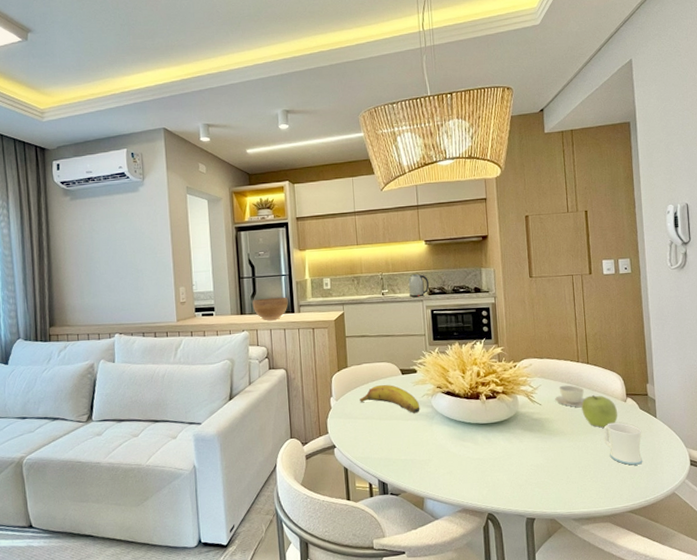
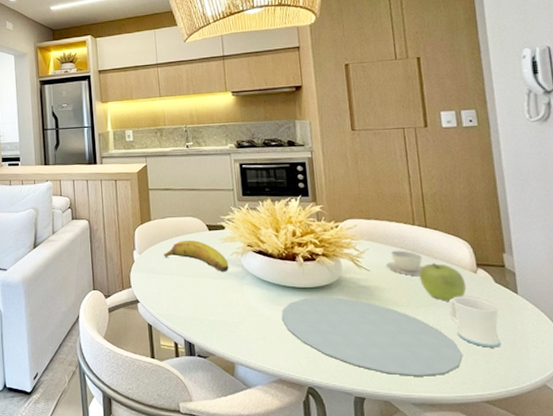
bowl: present [252,297,288,321] -> none [55,148,91,172]
kettle: present [408,274,430,298] -> none [214,126,238,151]
placemat: none [466,430,614,496] -> present [281,297,463,376]

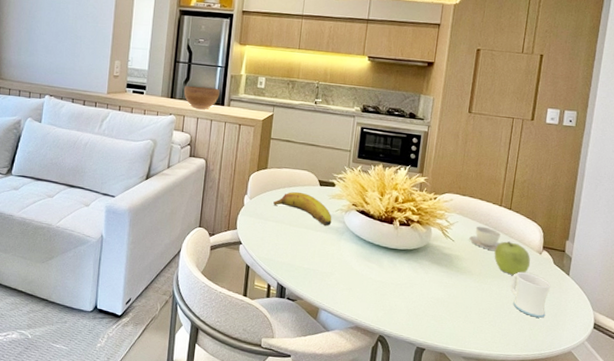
bowl: none [55,148,91,172] -> present [183,85,220,110]
placemat: present [281,297,463,376] -> none [369,258,513,336]

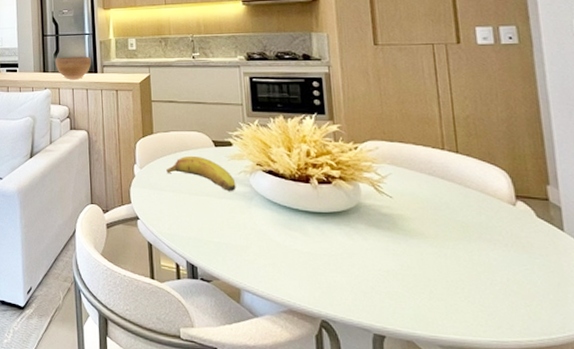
teacup: present [469,226,501,251] -> none [411,176,453,207]
fruit: present [494,241,531,275] -> none [449,193,504,235]
mug: present [510,271,551,318] -> none [482,230,544,290]

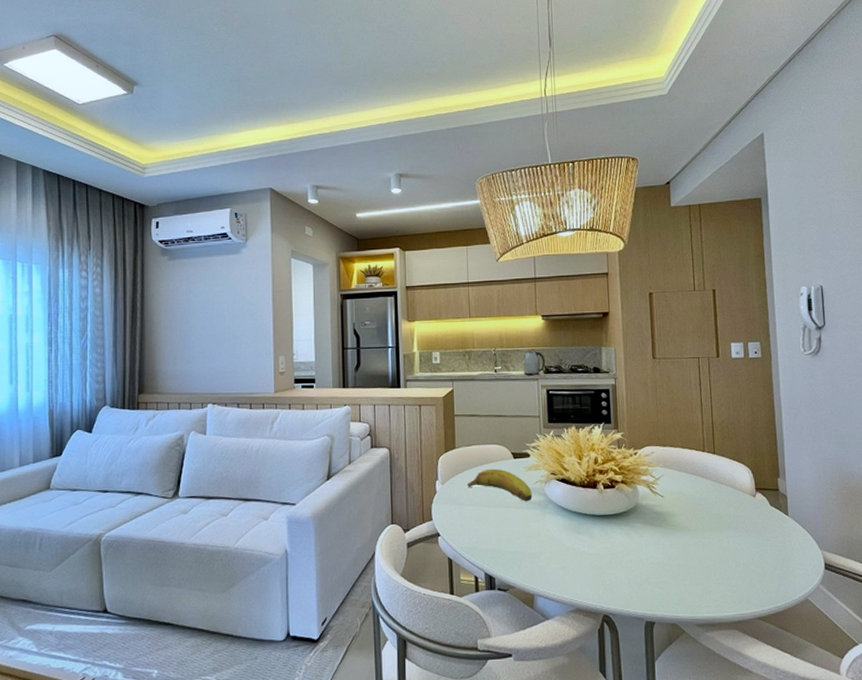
bowl: present [55,56,91,80] -> none [356,370,394,396]
kettle: none [223,37,248,63] -> present [523,351,546,376]

